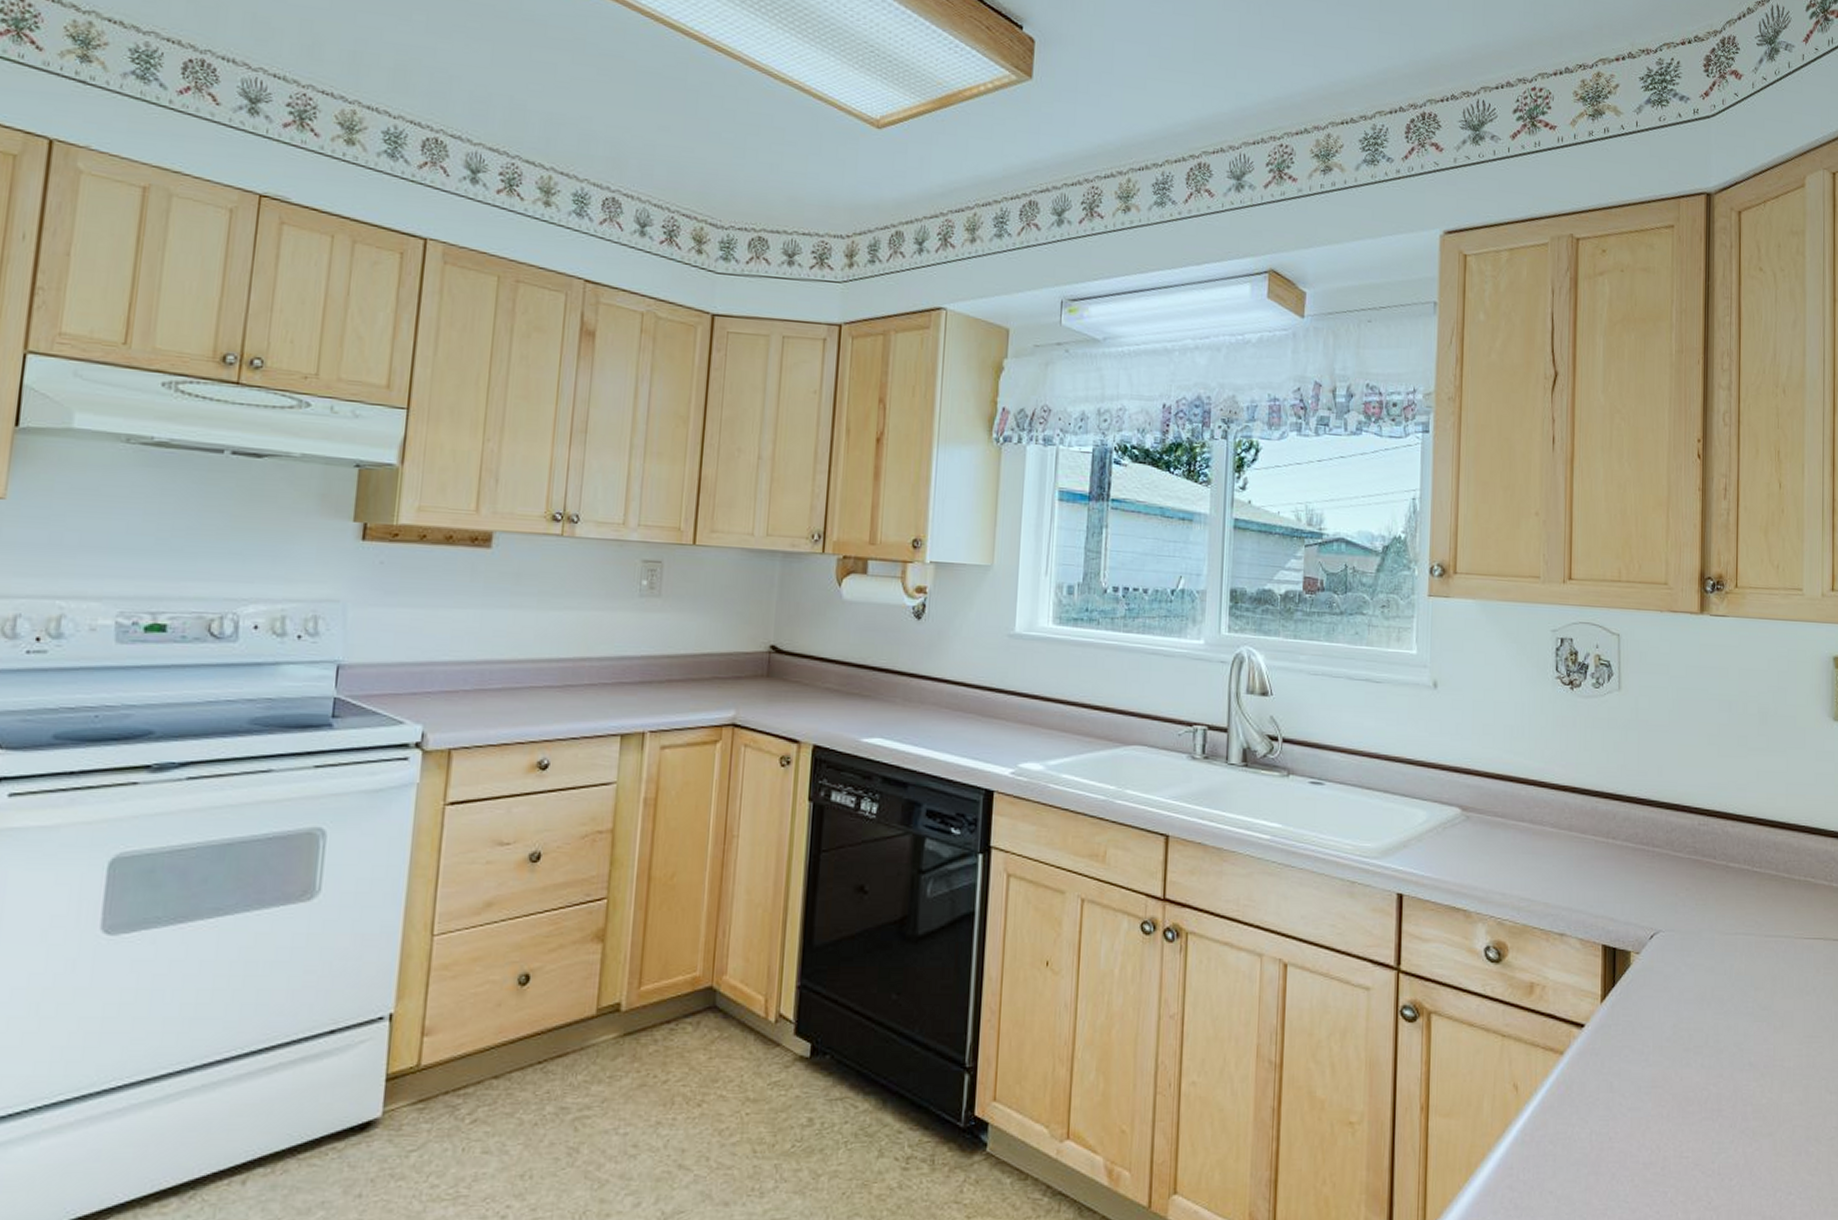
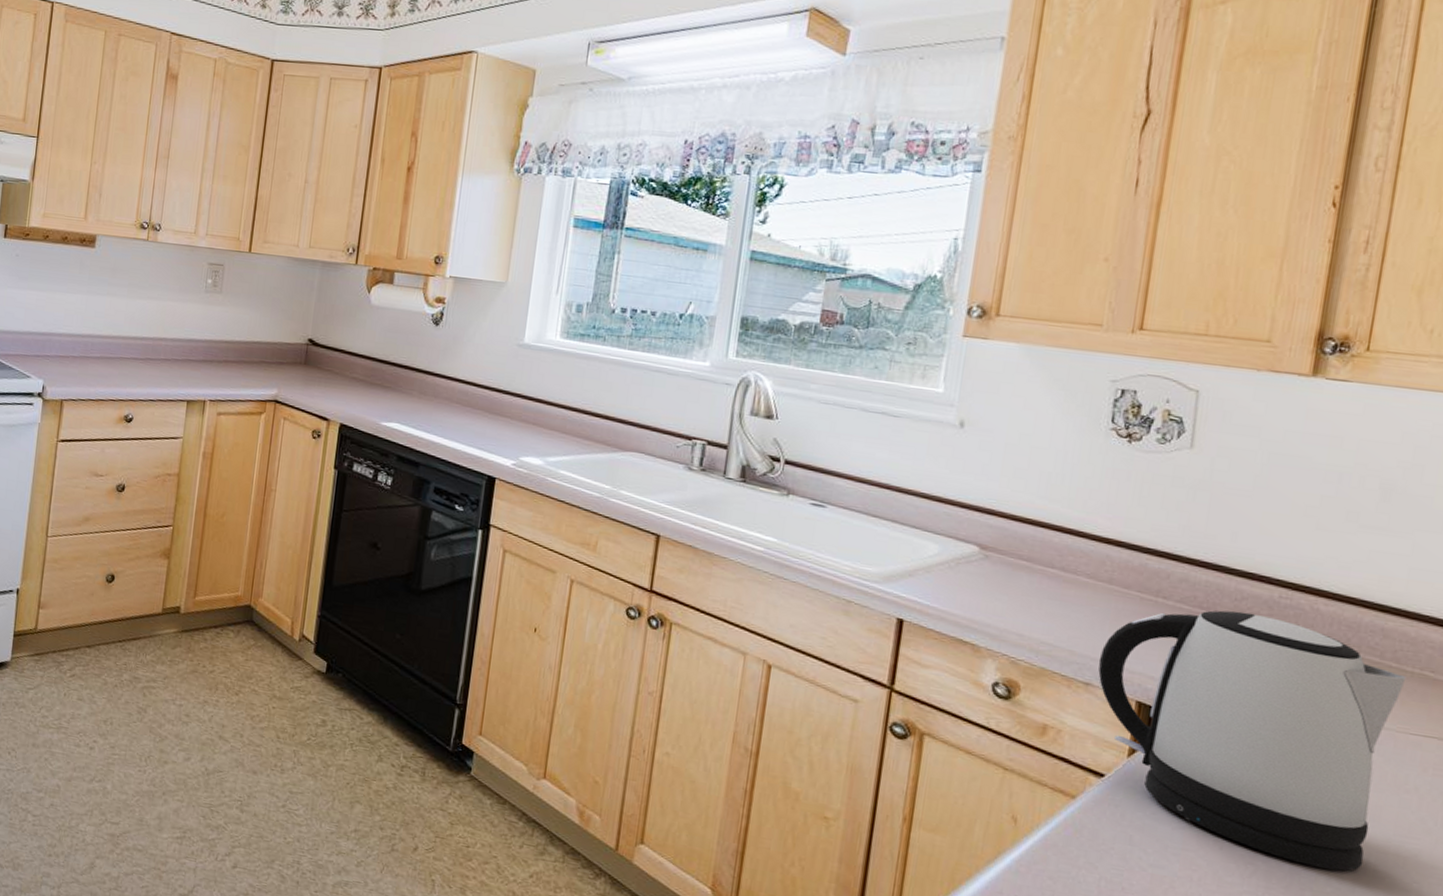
kettle: none [1568,843,1796,1081] -> present [1098,610,1407,871]

